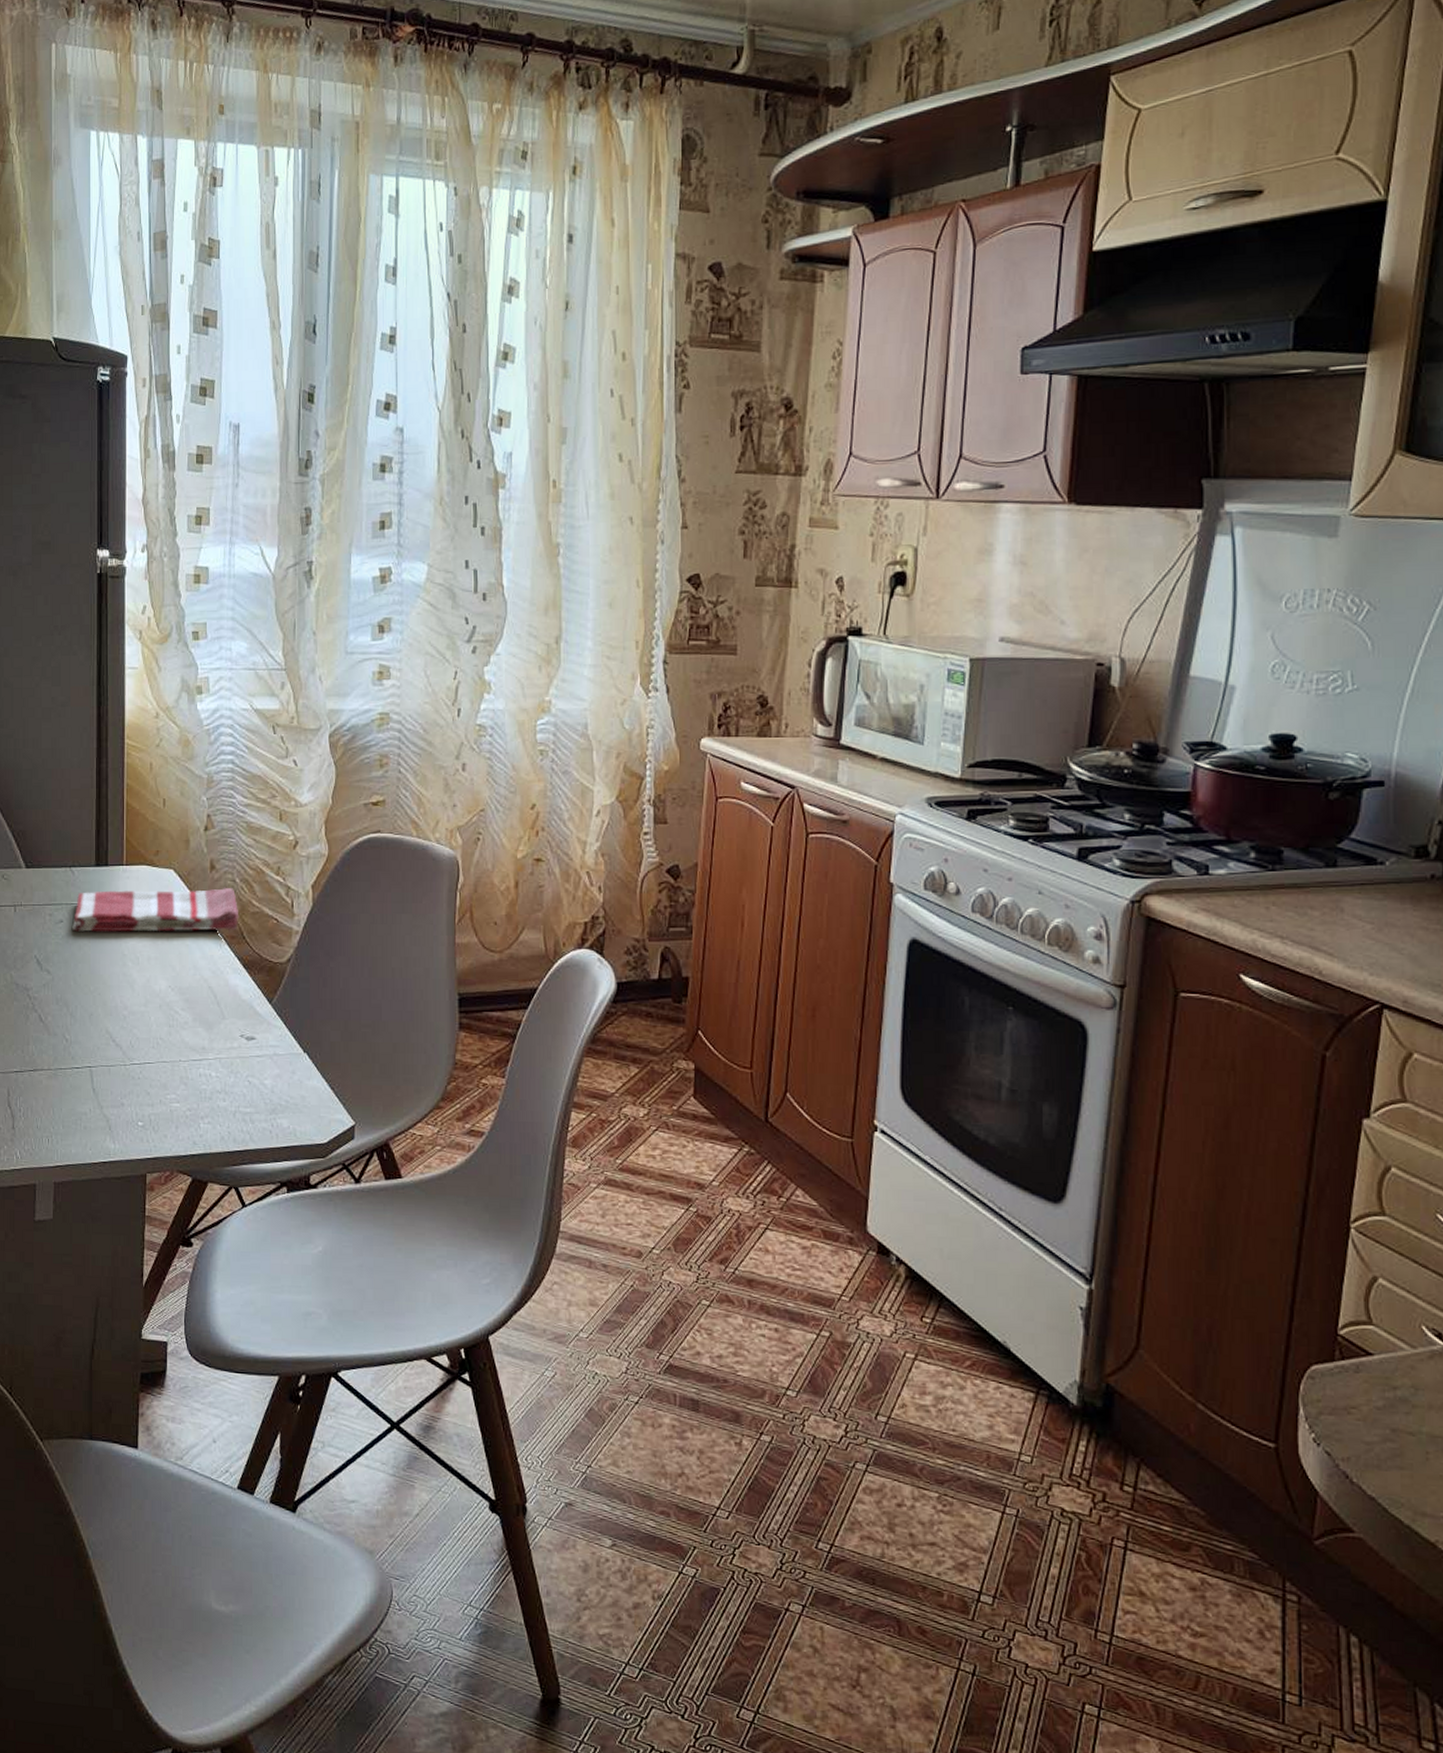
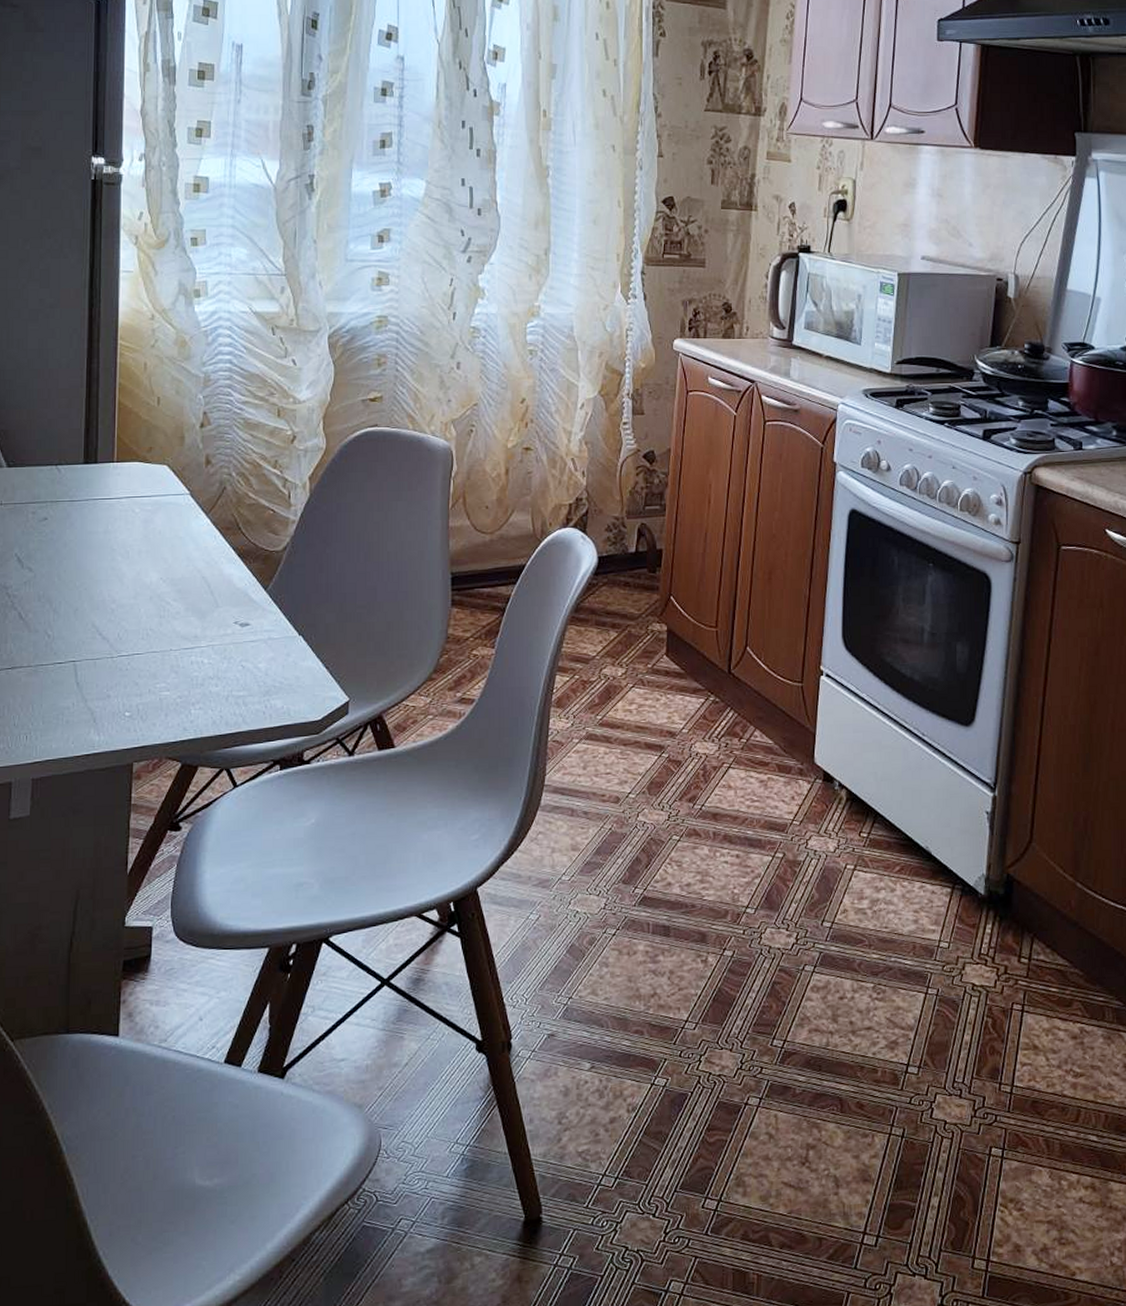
dish towel: present [72,887,240,932] -> none [57,481,235,528]

